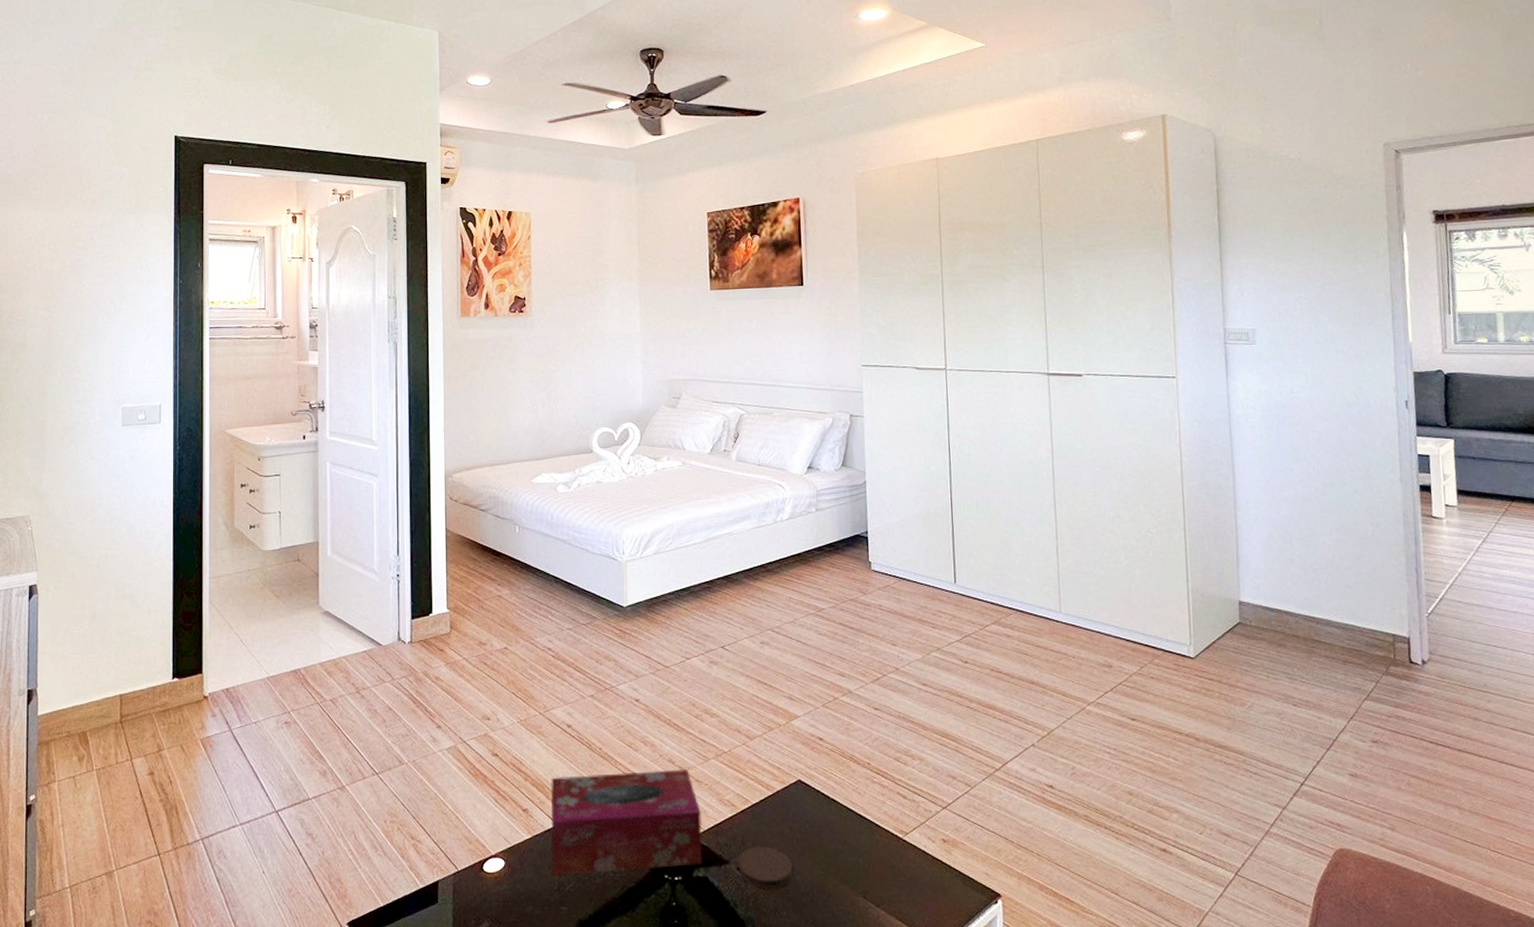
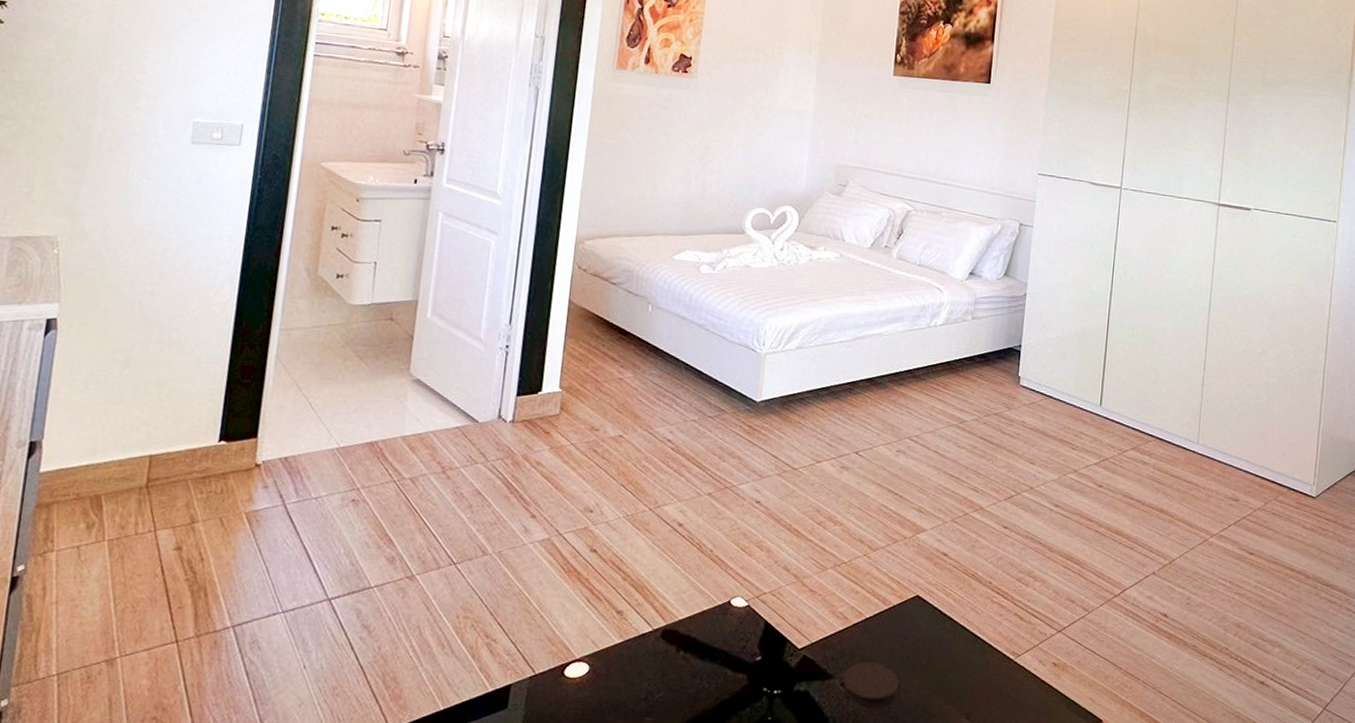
tissue box: present [550,768,703,875] -> none [641,577,811,684]

